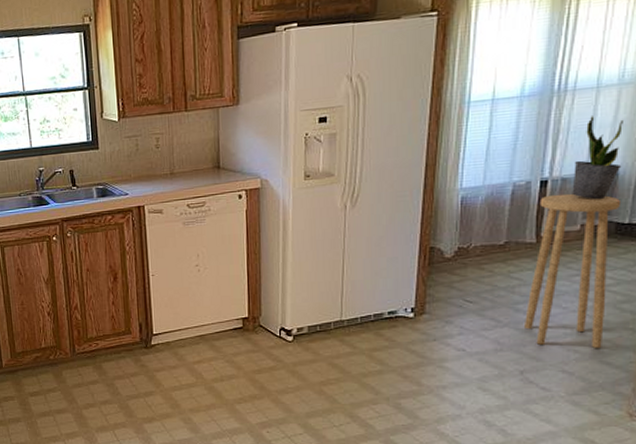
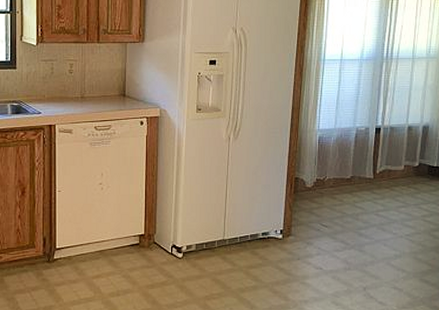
stool: present [523,193,622,348] -> none [365,140,431,268]
potted plant: present [572,116,623,199] -> none [397,80,431,145]

